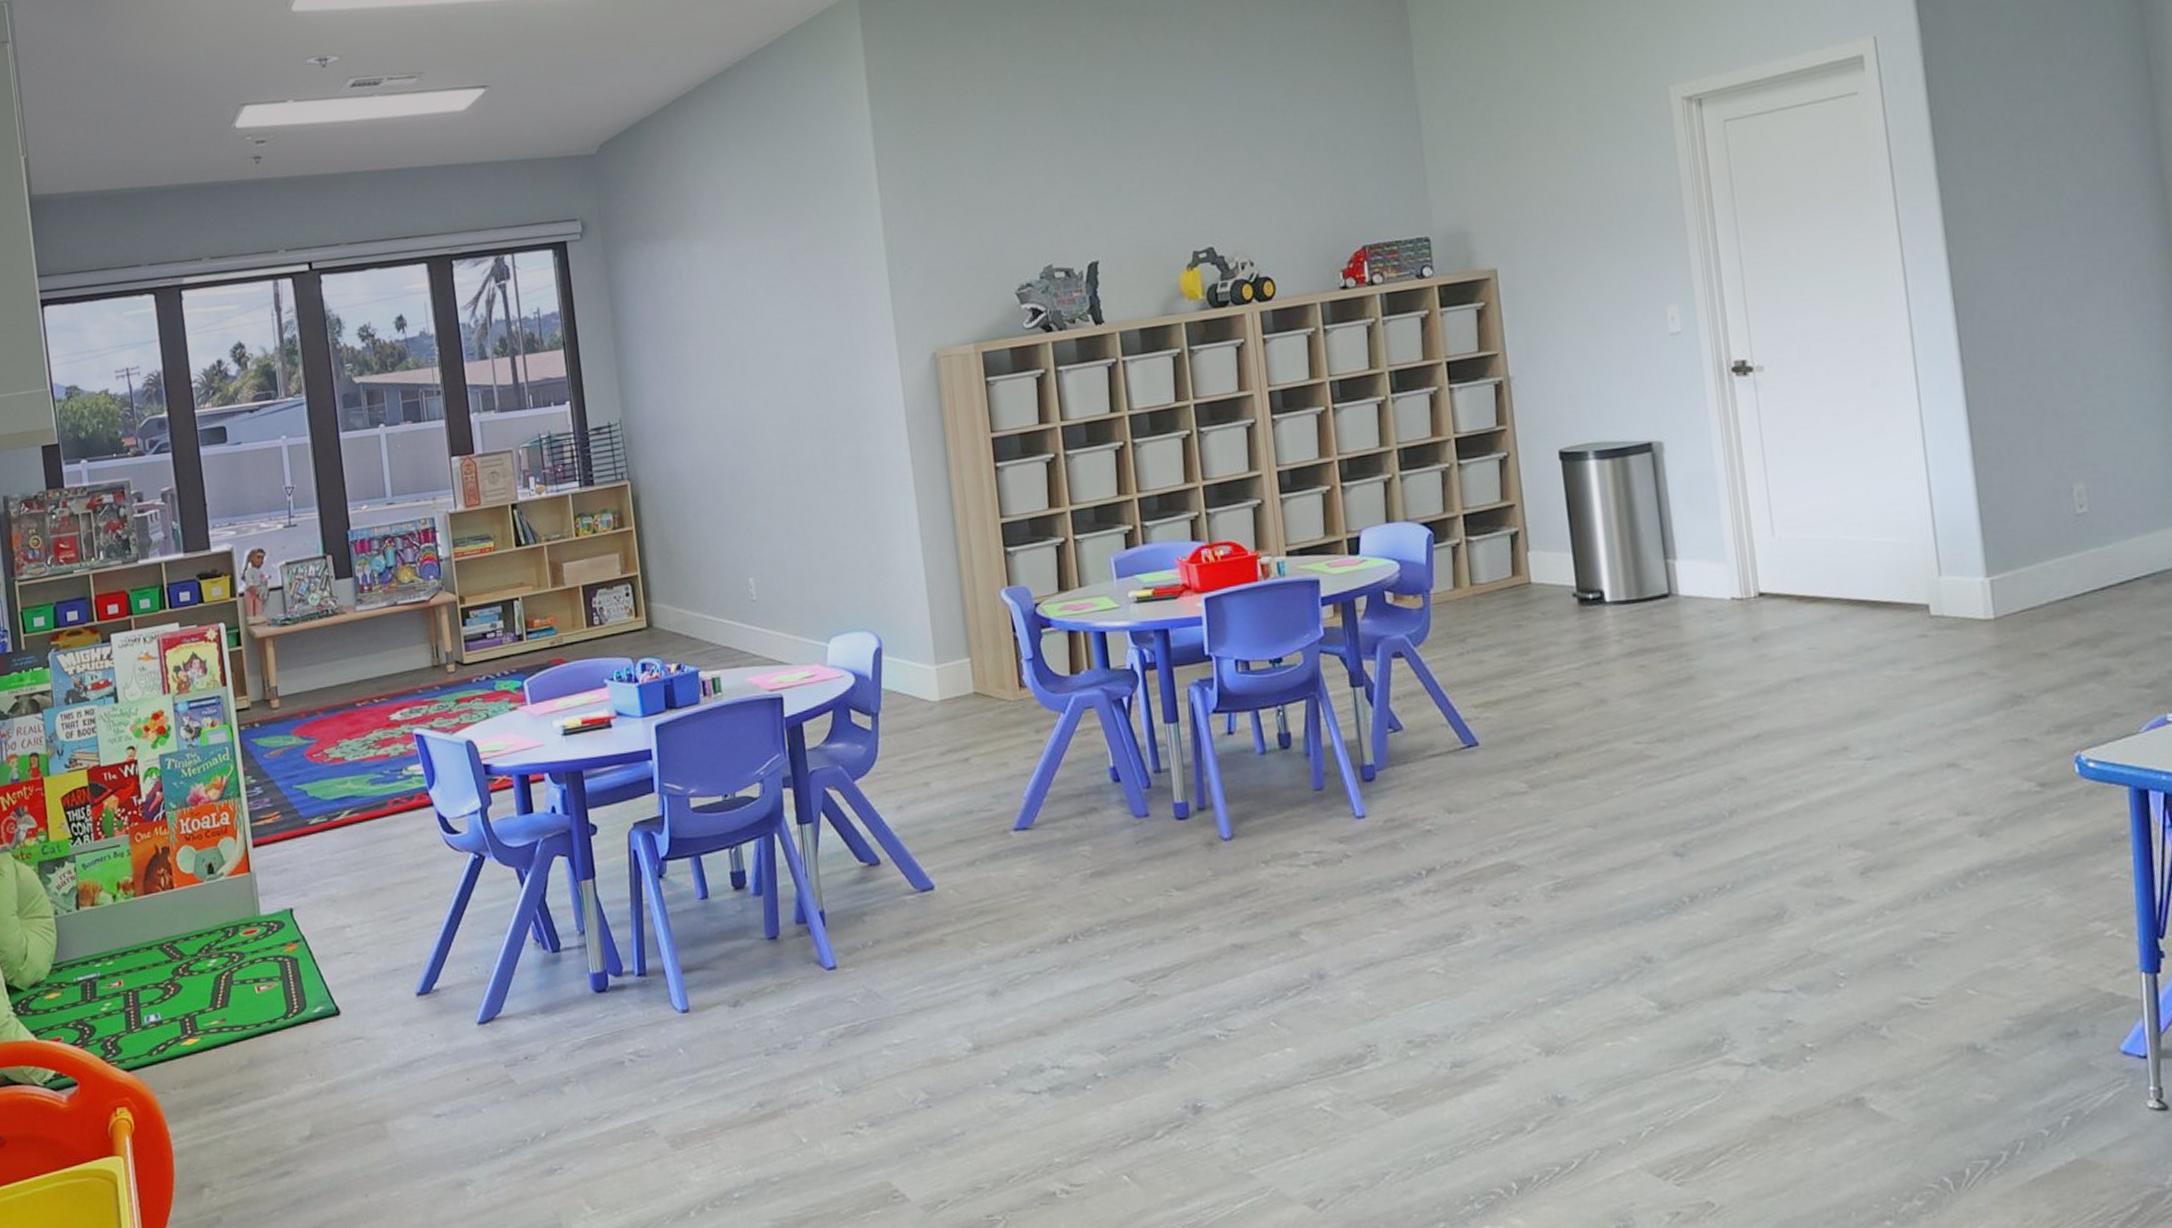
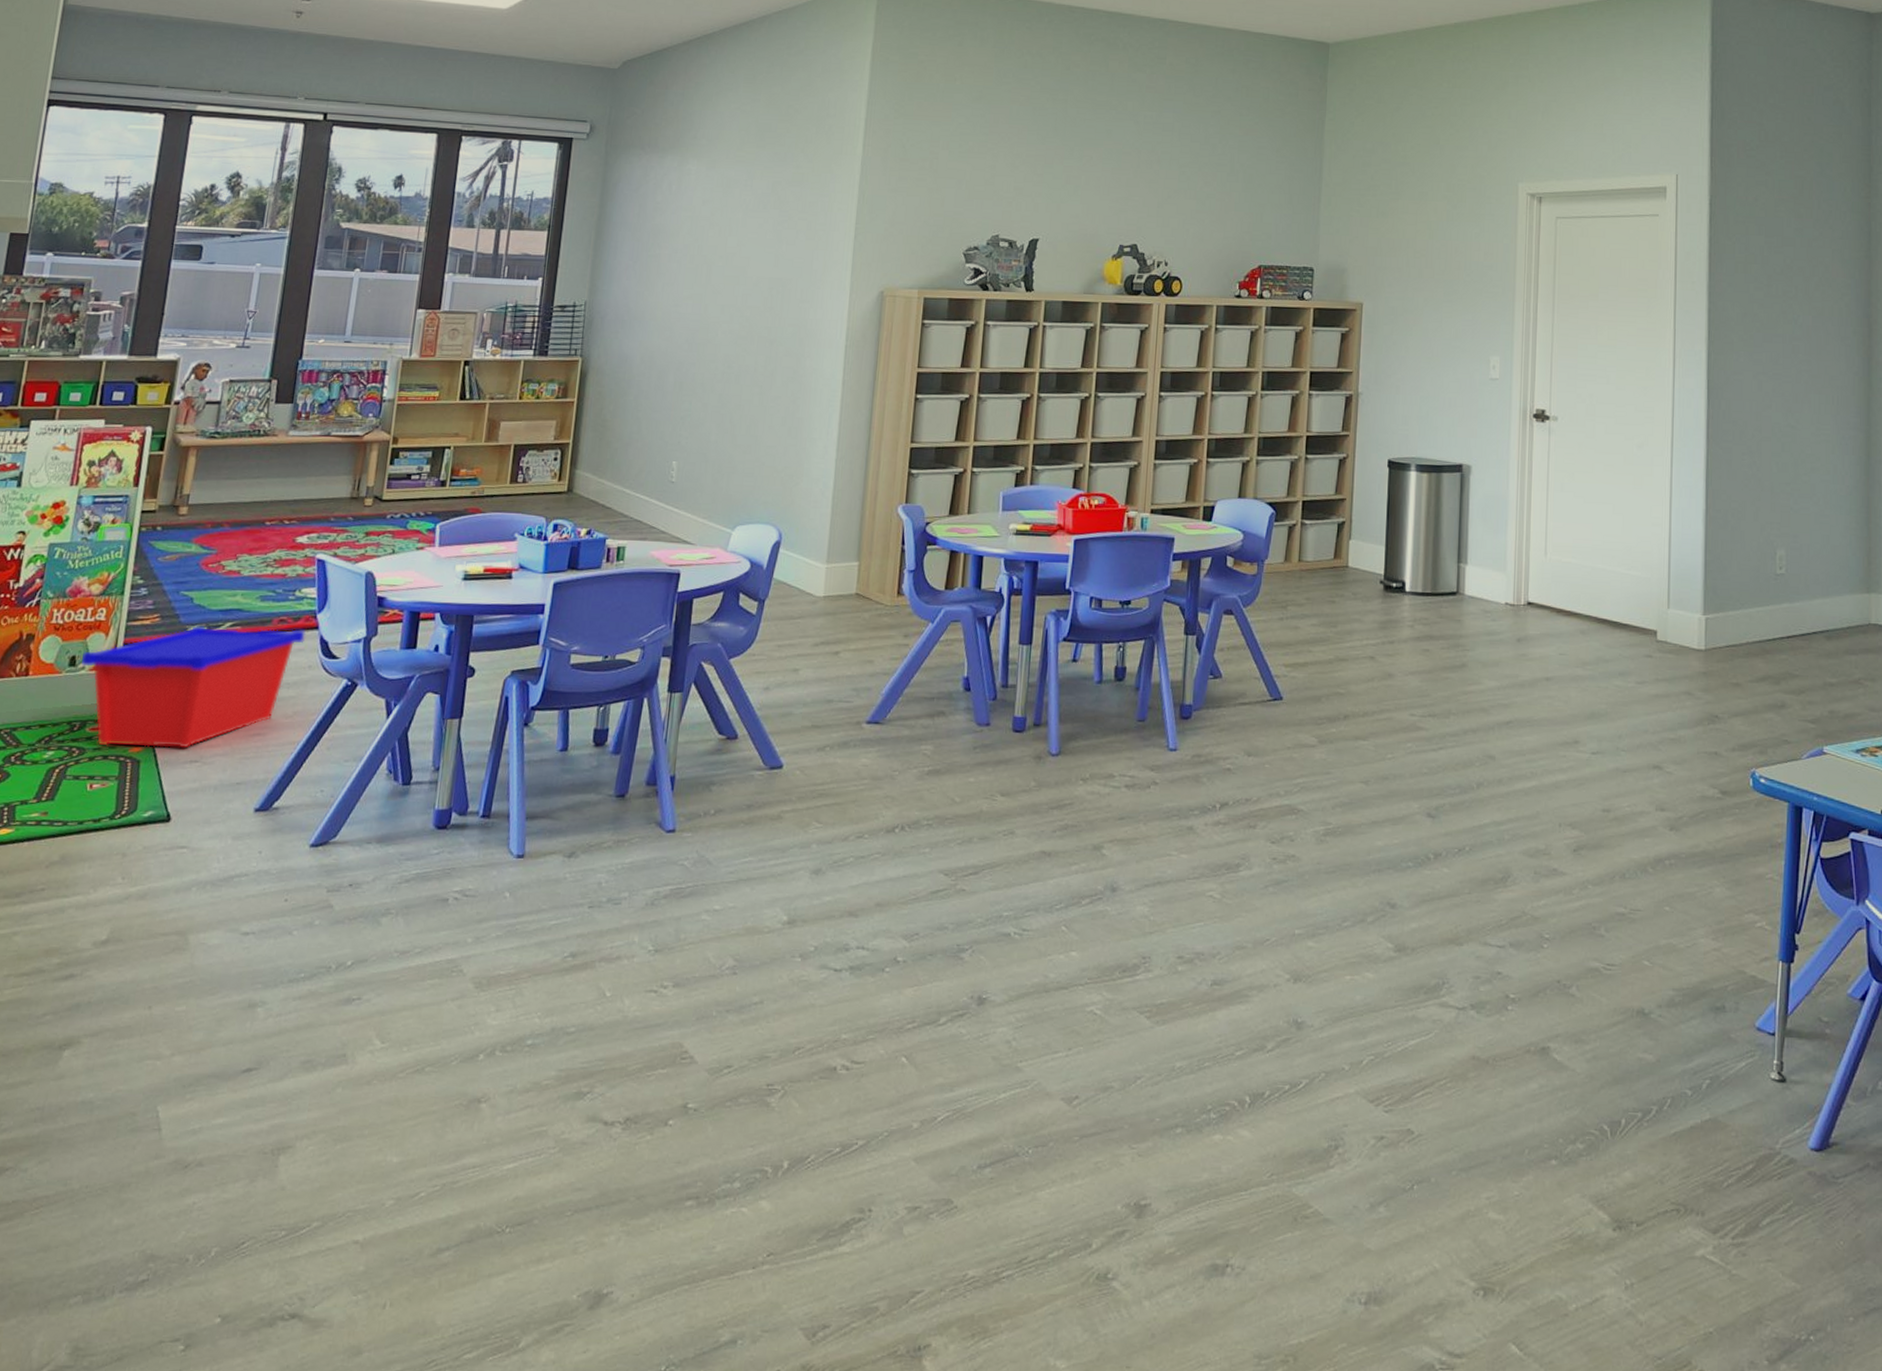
storage bin: none [218,808,423,948] -> present [81,626,306,749]

